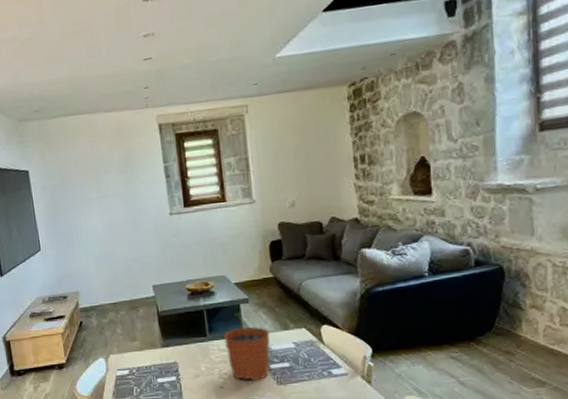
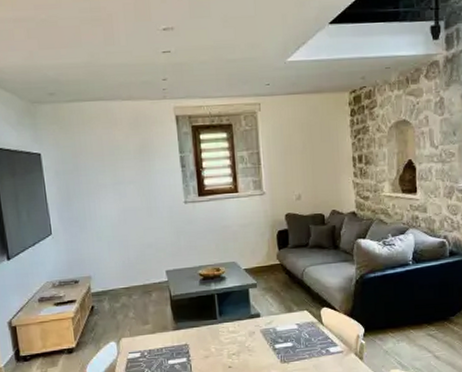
plant pot: present [224,312,270,382] -> none [233,296,276,361]

